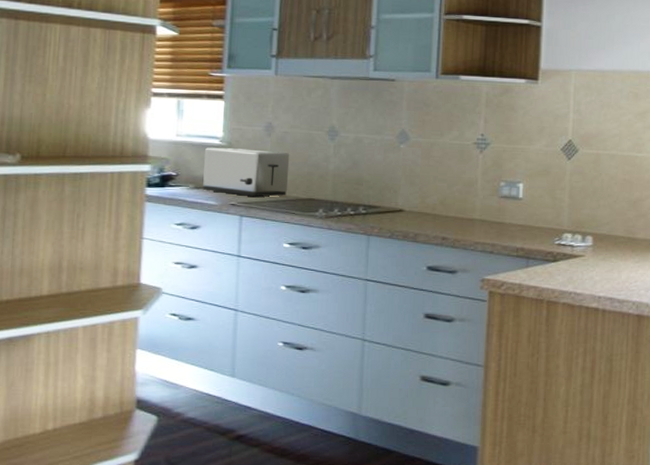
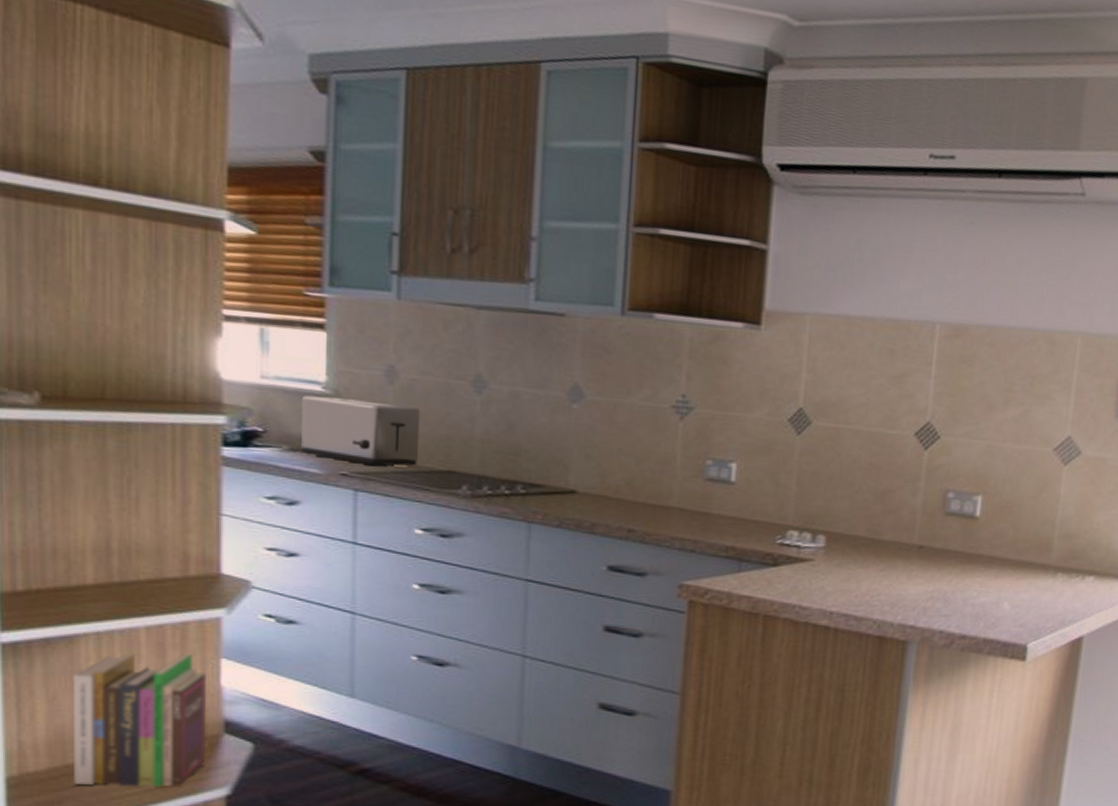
books: none [22,346,125,454] -> present [72,653,206,787]

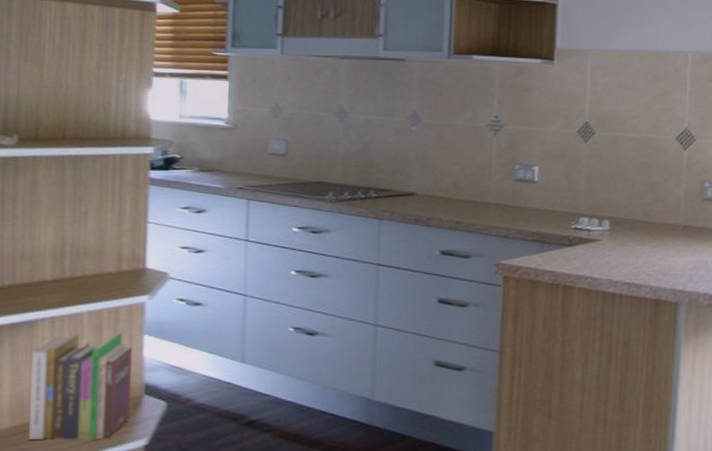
toaster: present [300,395,421,466] -> none [207,129,298,181]

